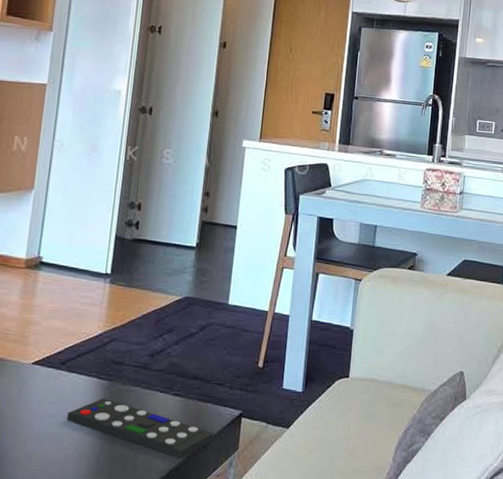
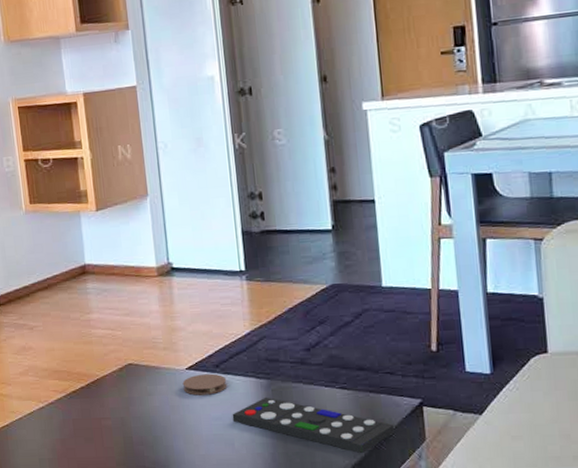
coaster: none [24,370,70,392] -> present [182,373,228,396]

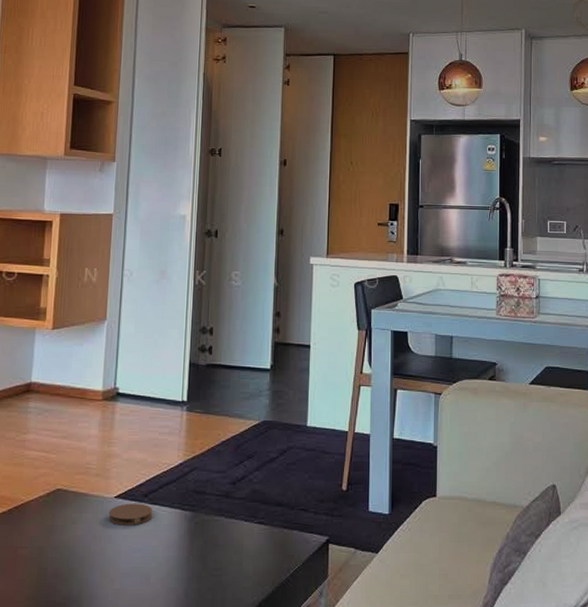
remote control: present [232,397,394,454] -> none [152,529,301,590]

